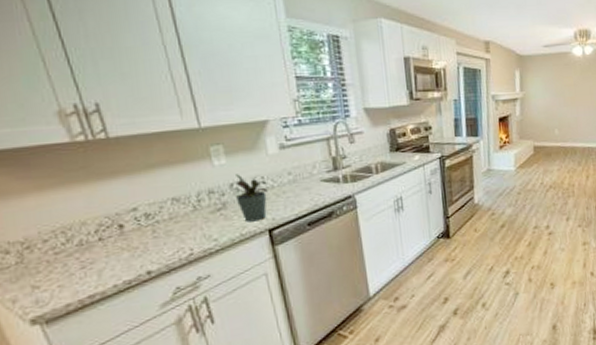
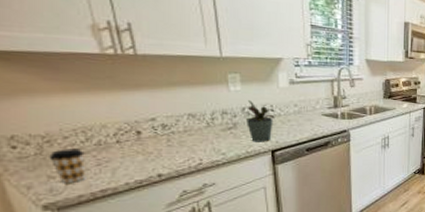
coffee cup: none [31,252,70,293] -> present [49,149,85,184]

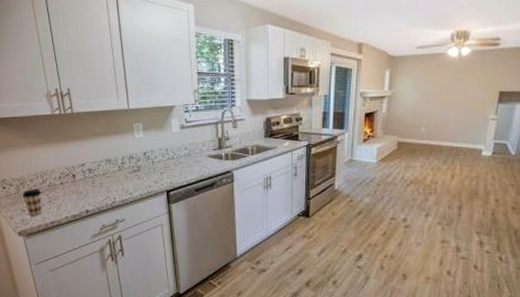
potted plant: present [242,100,275,142] -> none [144,146,169,183]

